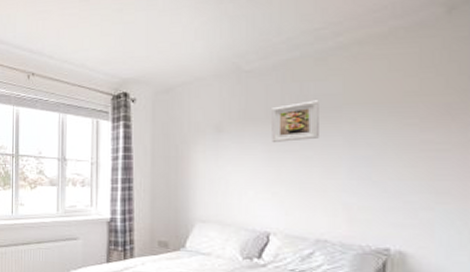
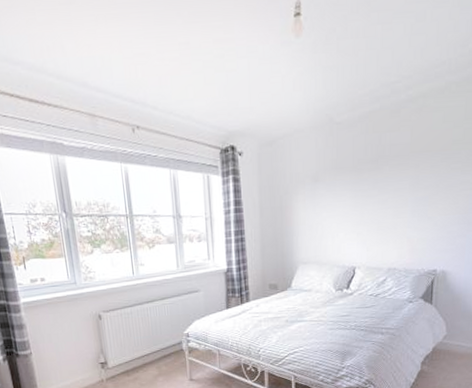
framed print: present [272,100,321,142] -> none [357,149,393,189]

